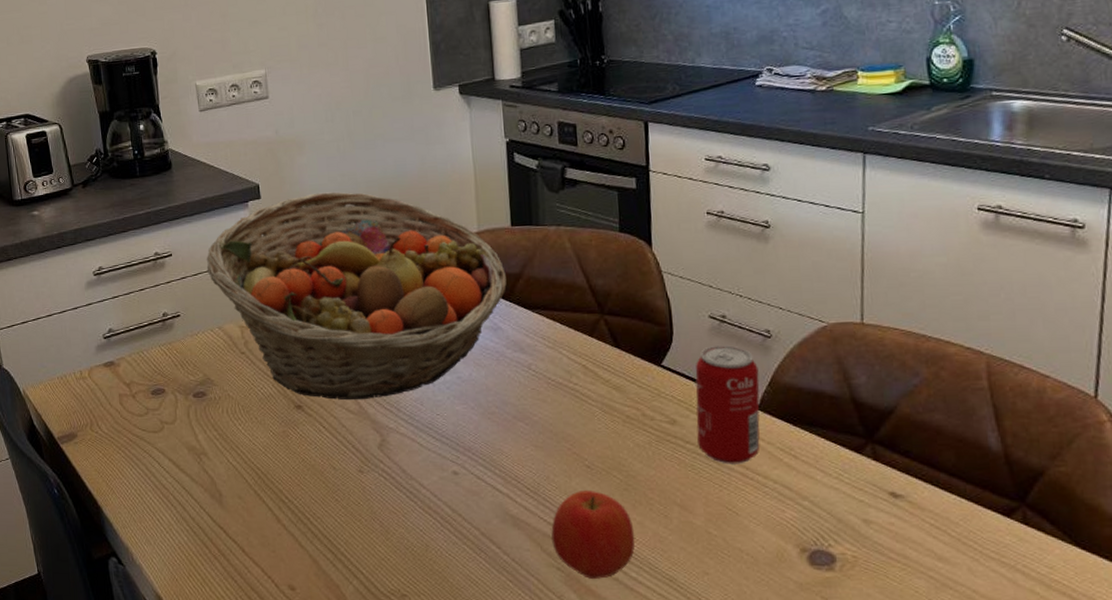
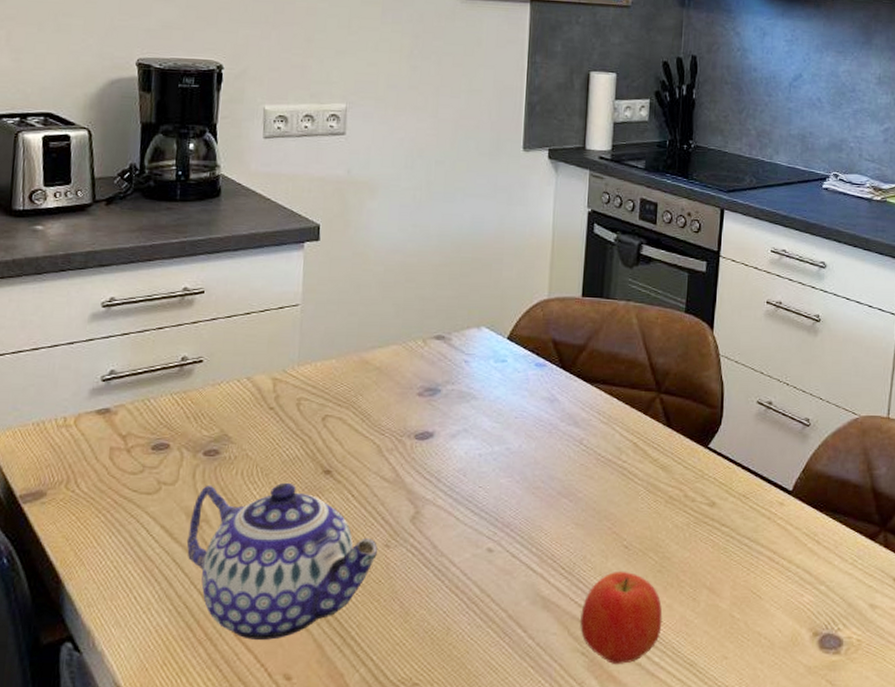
teapot: none [191,418,353,555] -> present [186,483,377,640]
fruit basket: present [206,192,507,401] -> none [243,241,570,468]
beverage can: present [695,345,760,464] -> none [733,431,795,548]

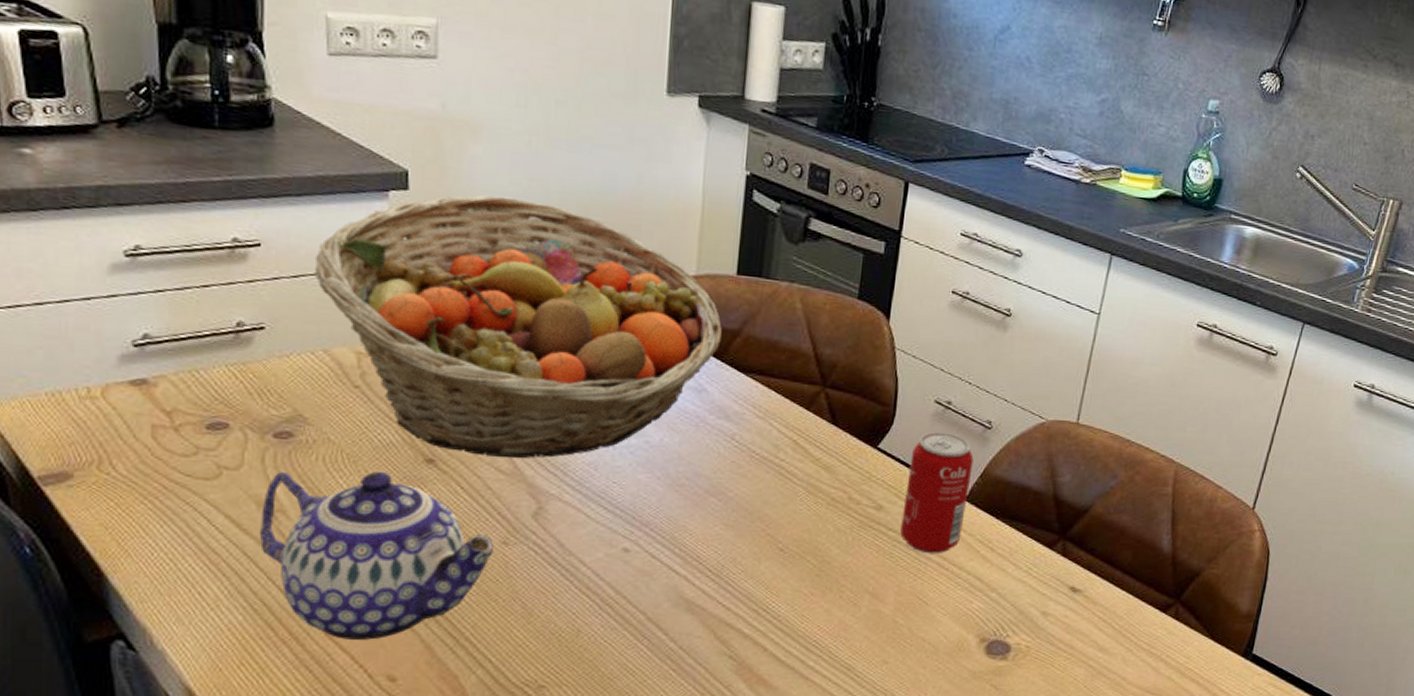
fruit basket: none [243,241,570,468] -> present [314,195,722,459]
apple: present [580,571,663,665] -> none [728,574,820,669]
beverage can: none [733,431,795,548] -> present [900,432,974,554]

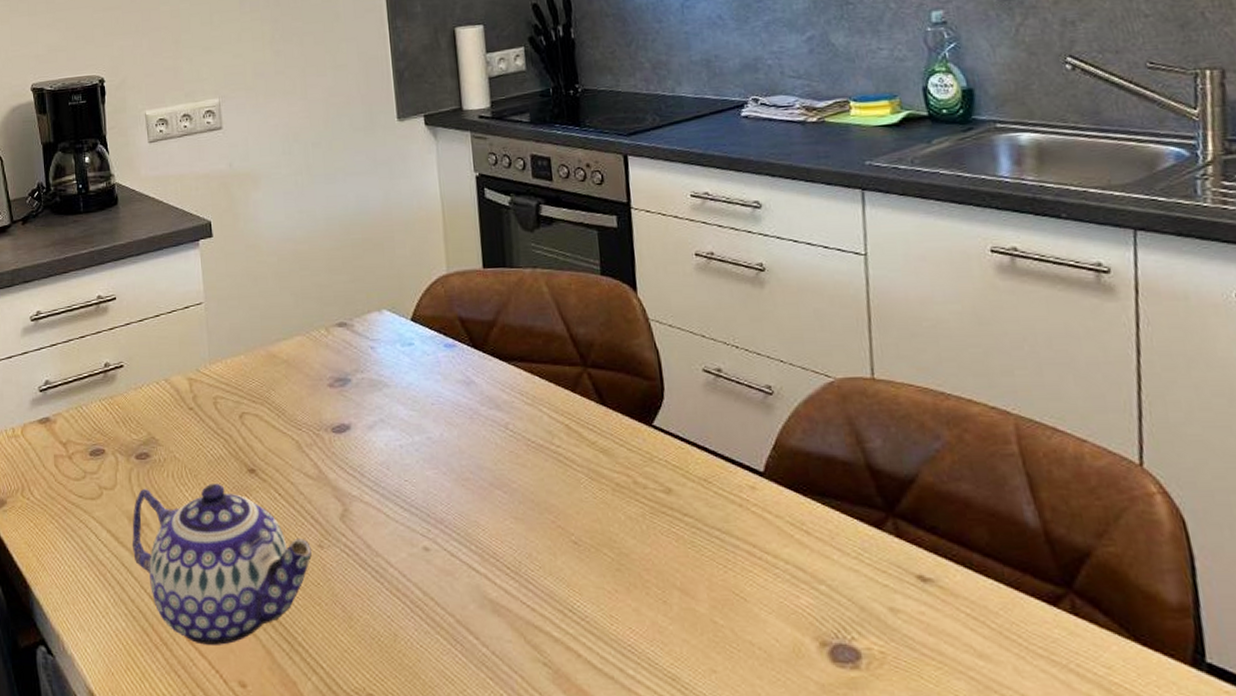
fruit basket: present [314,195,722,459] -> none [153,230,480,464]
beverage can: present [900,432,974,554] -> none [690,403,768,541]

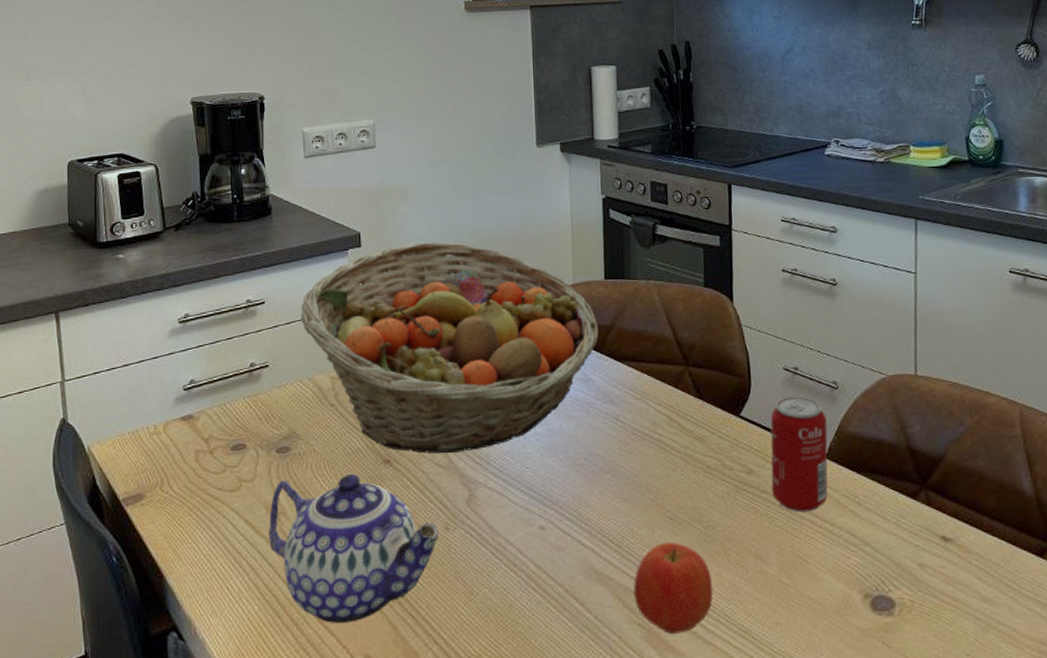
fruit basket: none [153,230,480,464] -> present [300,242,599,454]
apple: none [535,570,632,678] -> present [633,541,713,635]
beverage can: none [690,403,768,541] -> present [770,396,828,513]

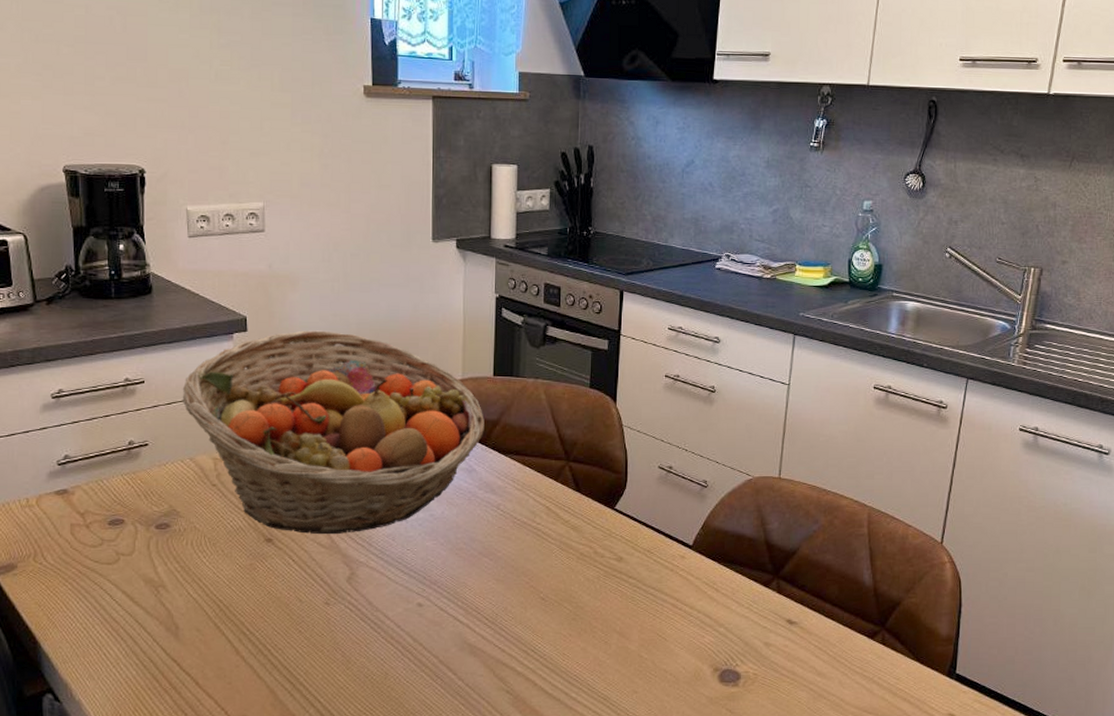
teapot: present [268,474,438,623] -> none [146,551,318,687]
apple: present [633,541,713,635] -> none [504,619,578,701]
beverage can: present [770,396,828,513] -> none [639,493,695,597]

